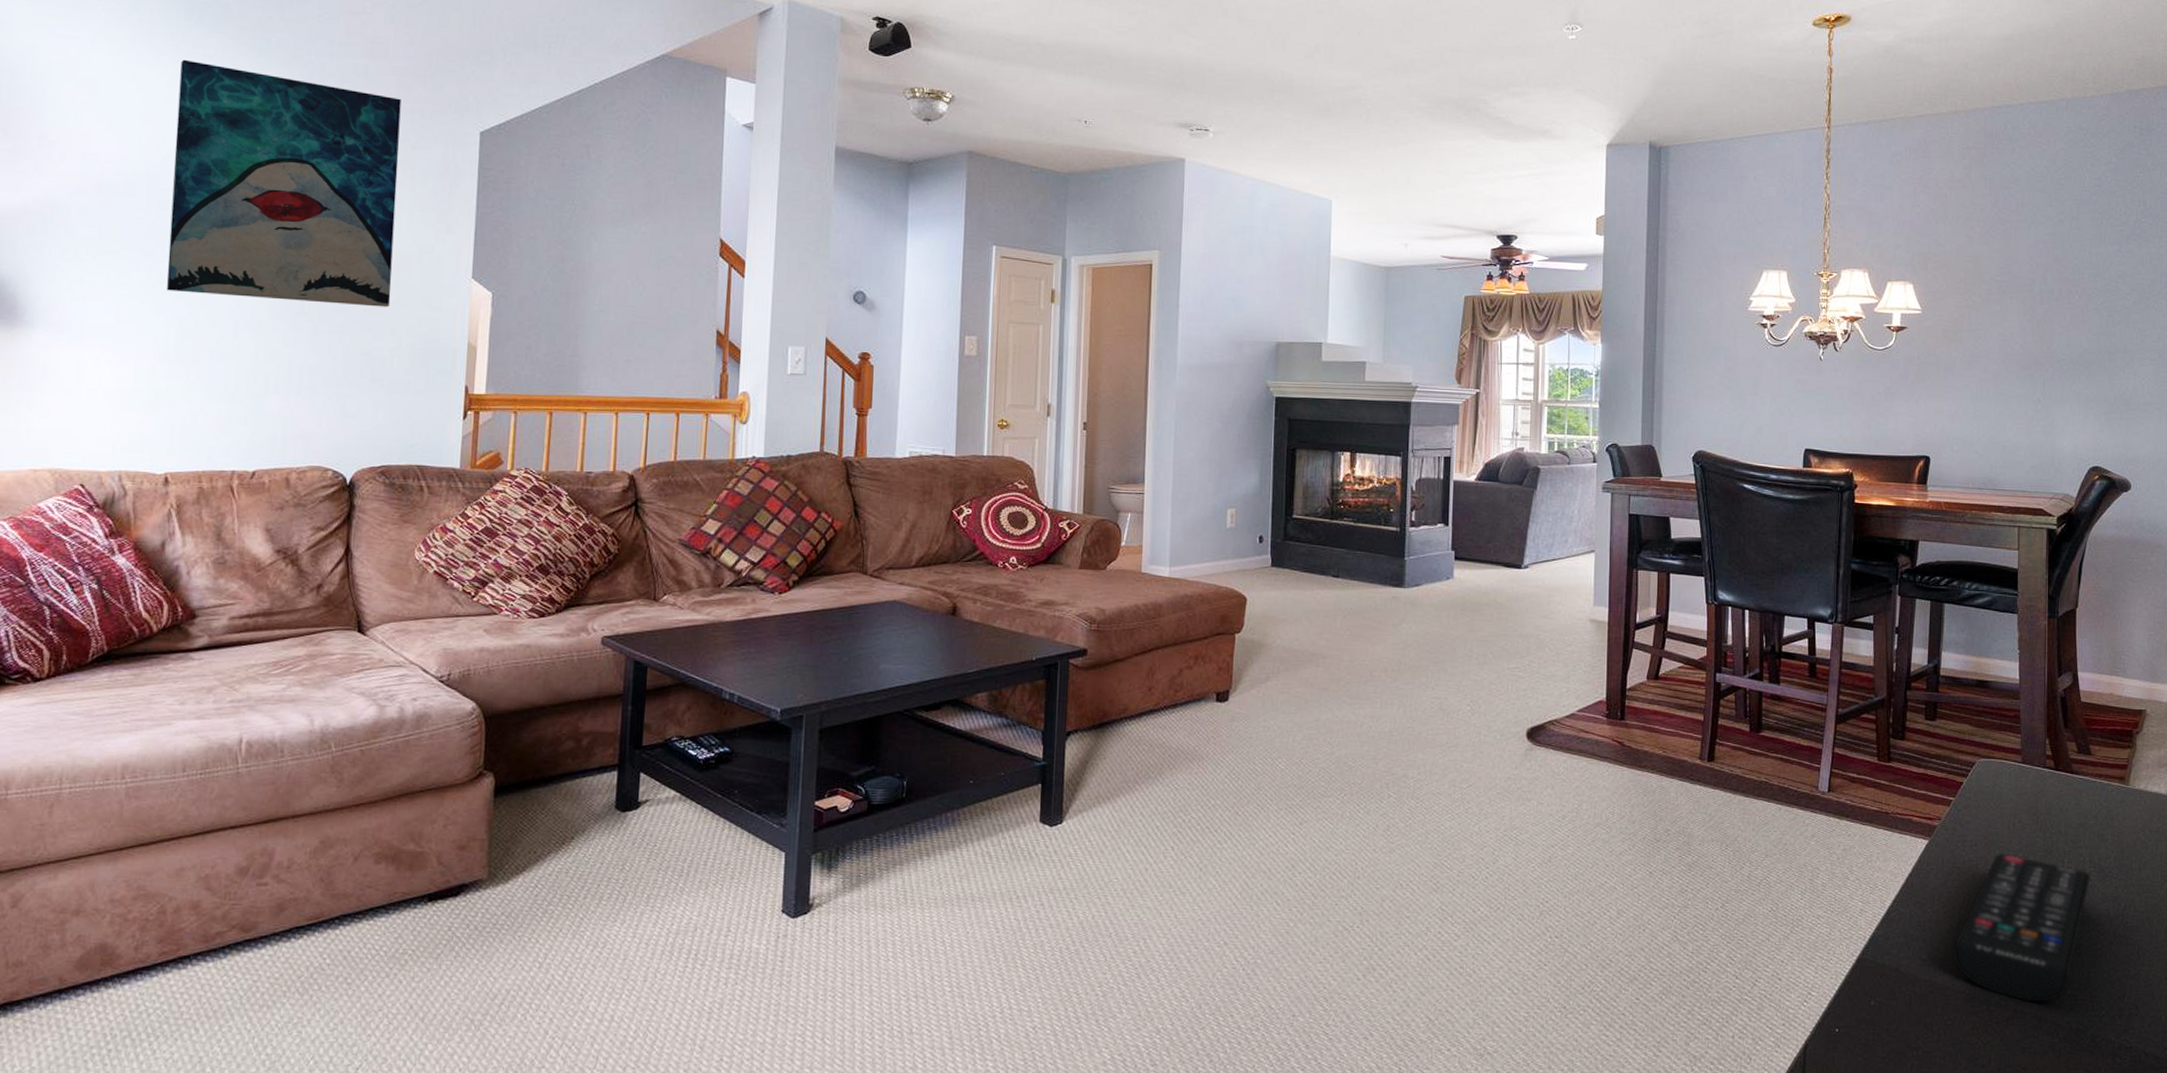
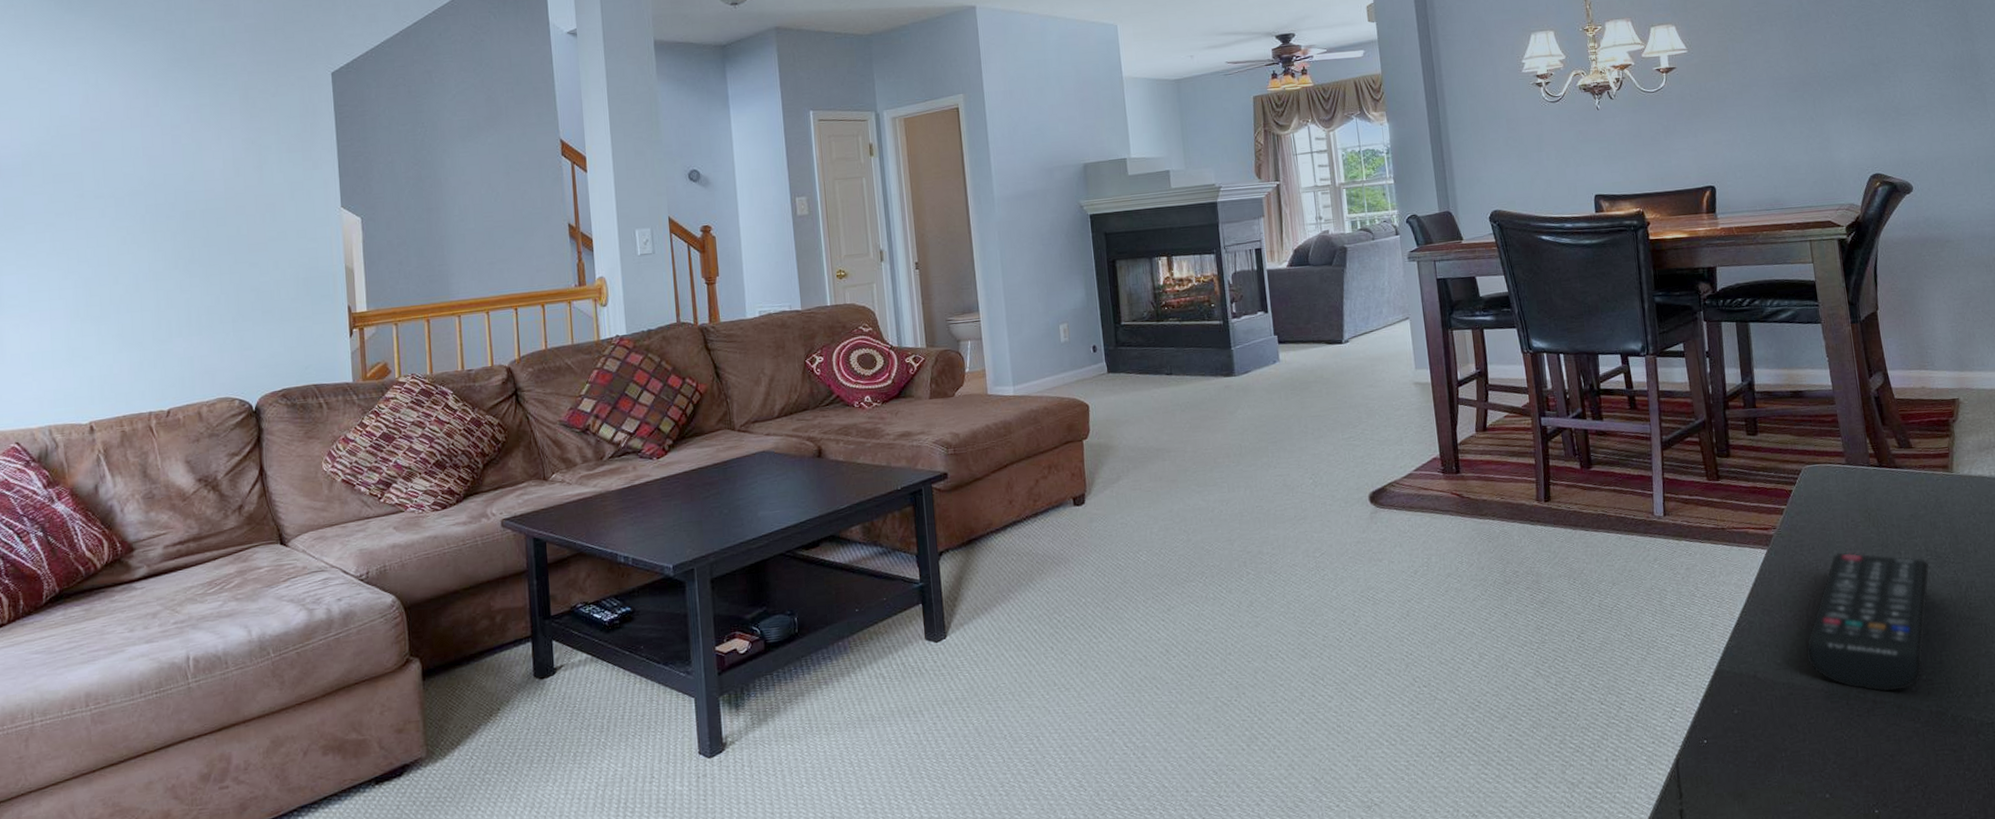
wall art: present [166,59,401,308] -> none [57,44,271,256]

